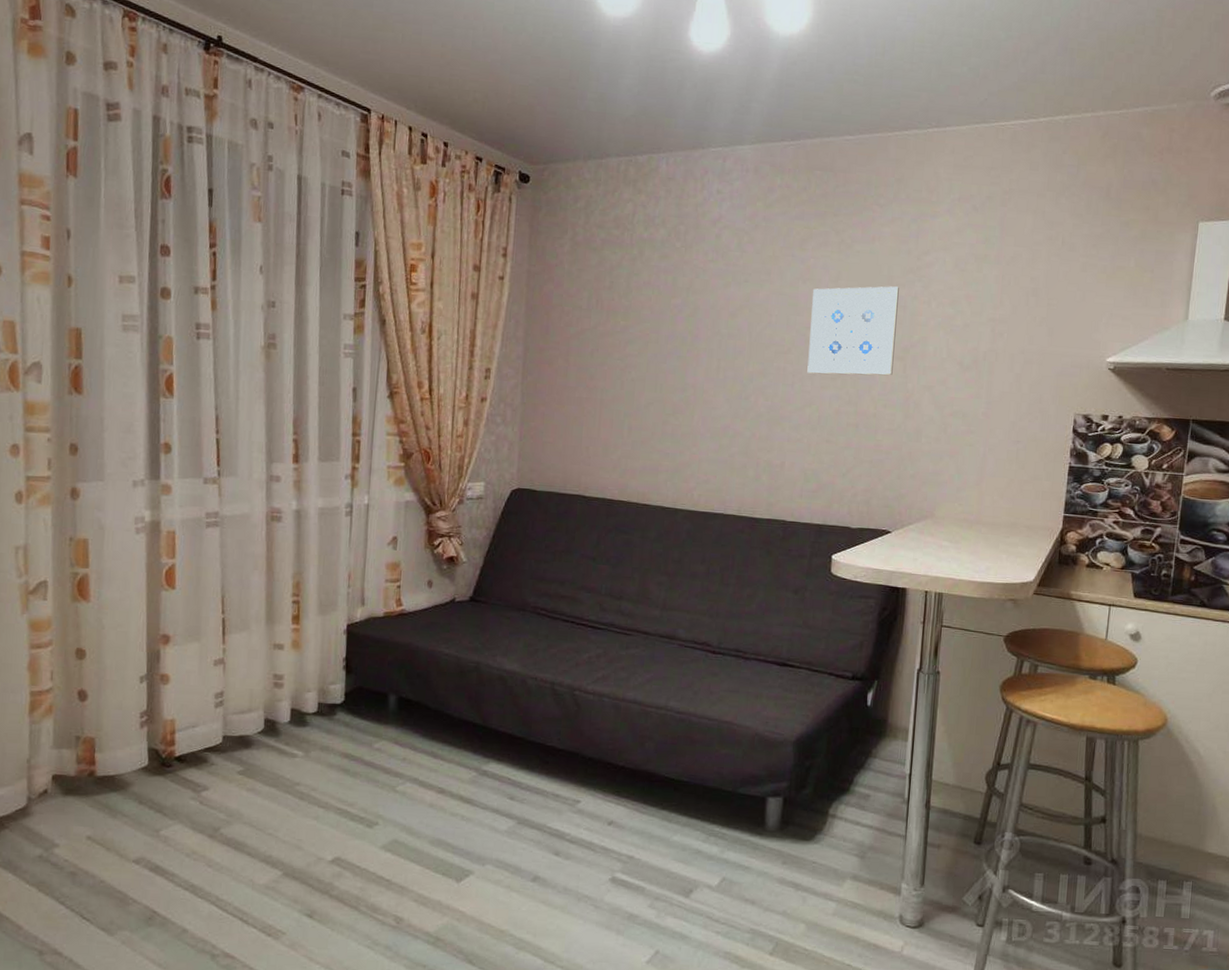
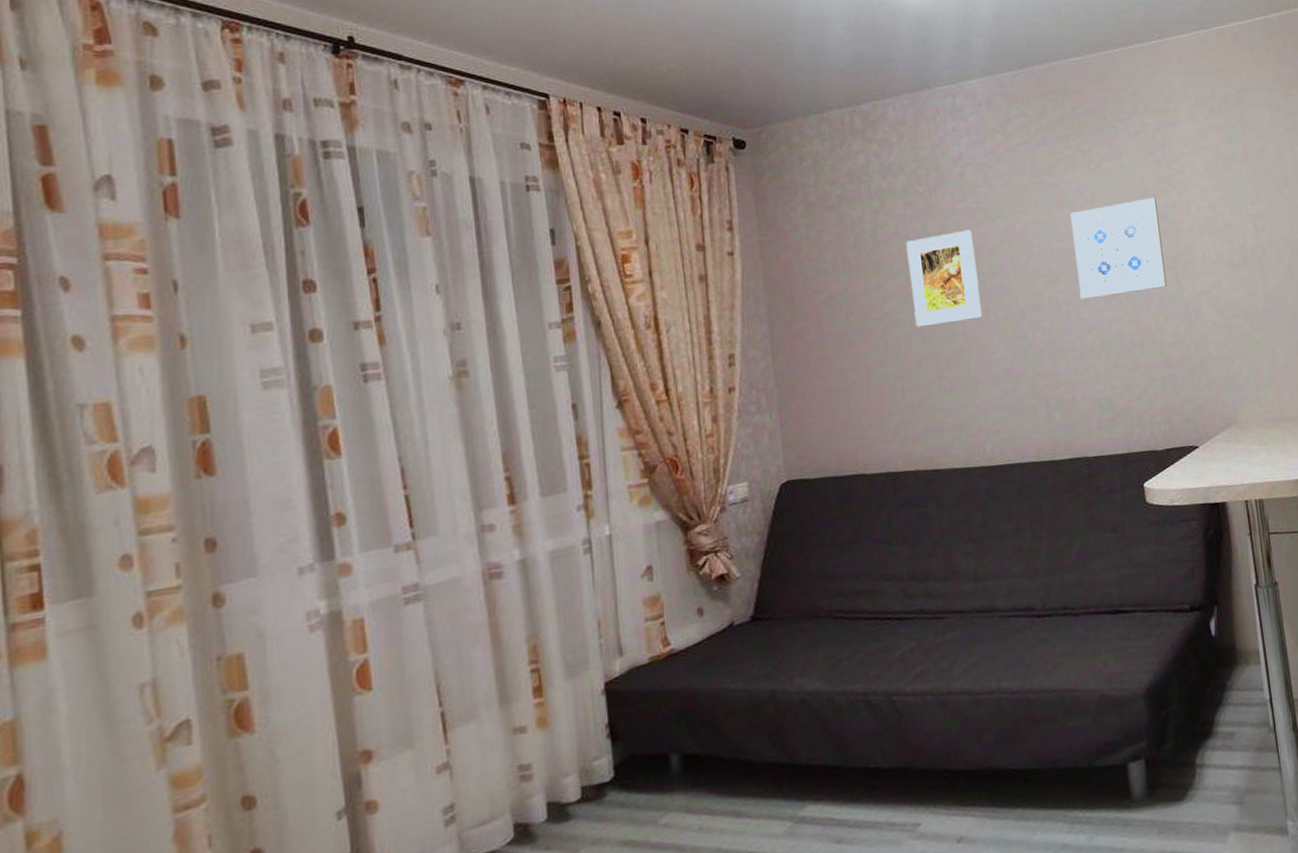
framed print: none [651,289,718,375] -> present [906,230,982,327]

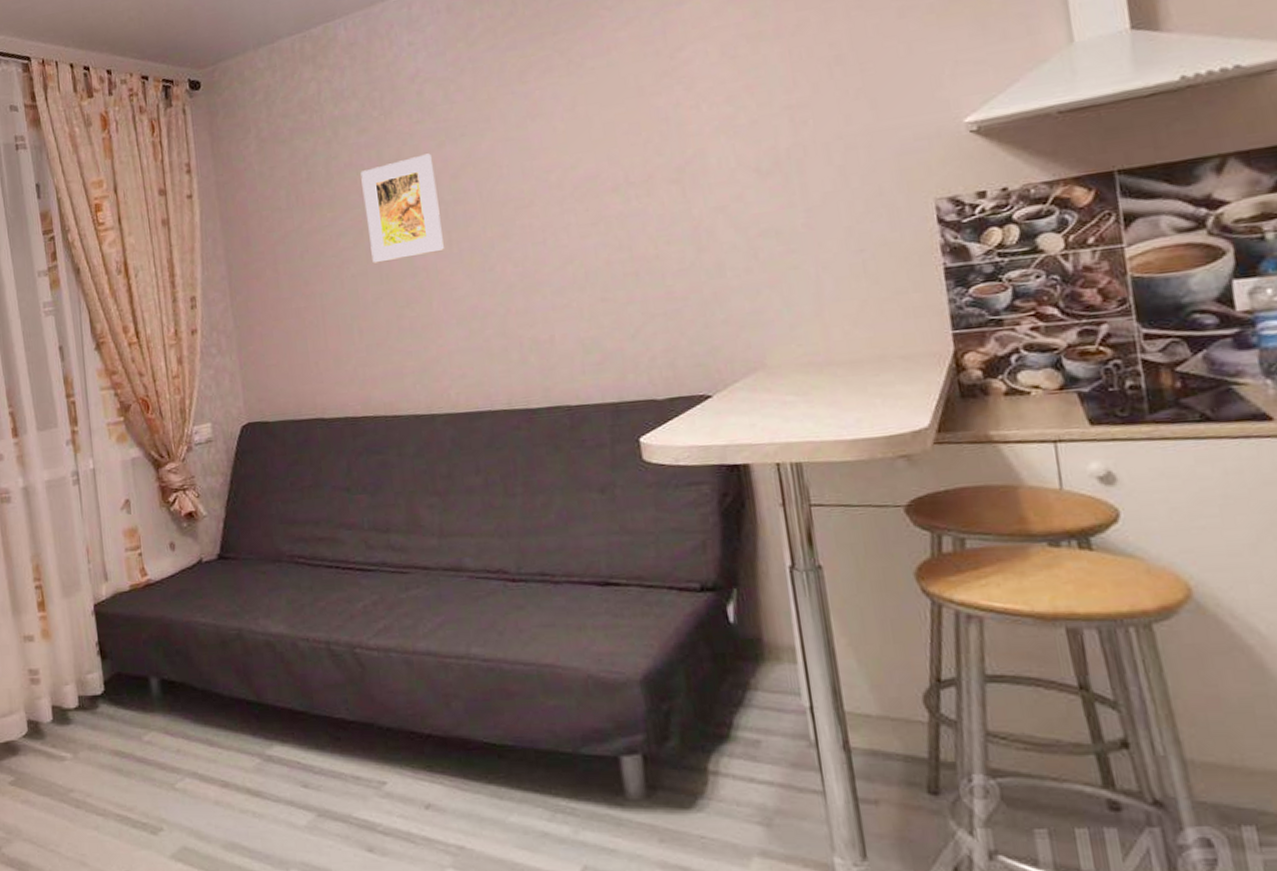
wall art: present [1070,198,1167,299] -> none [546,97,669,224]

